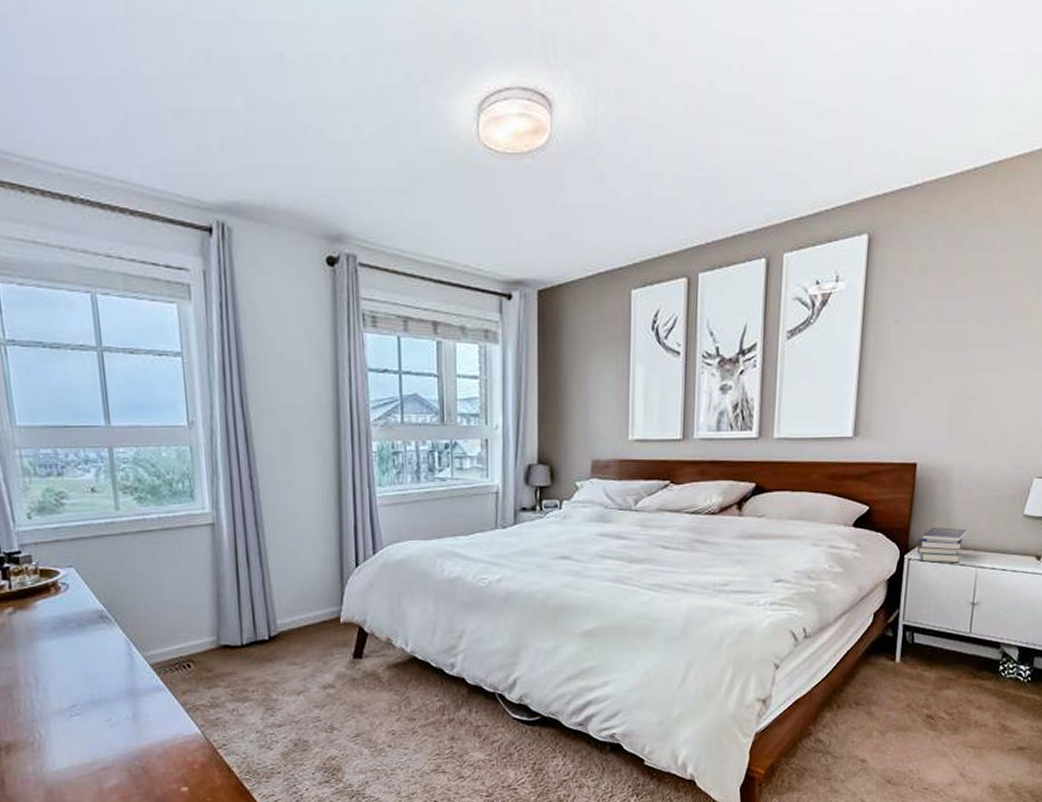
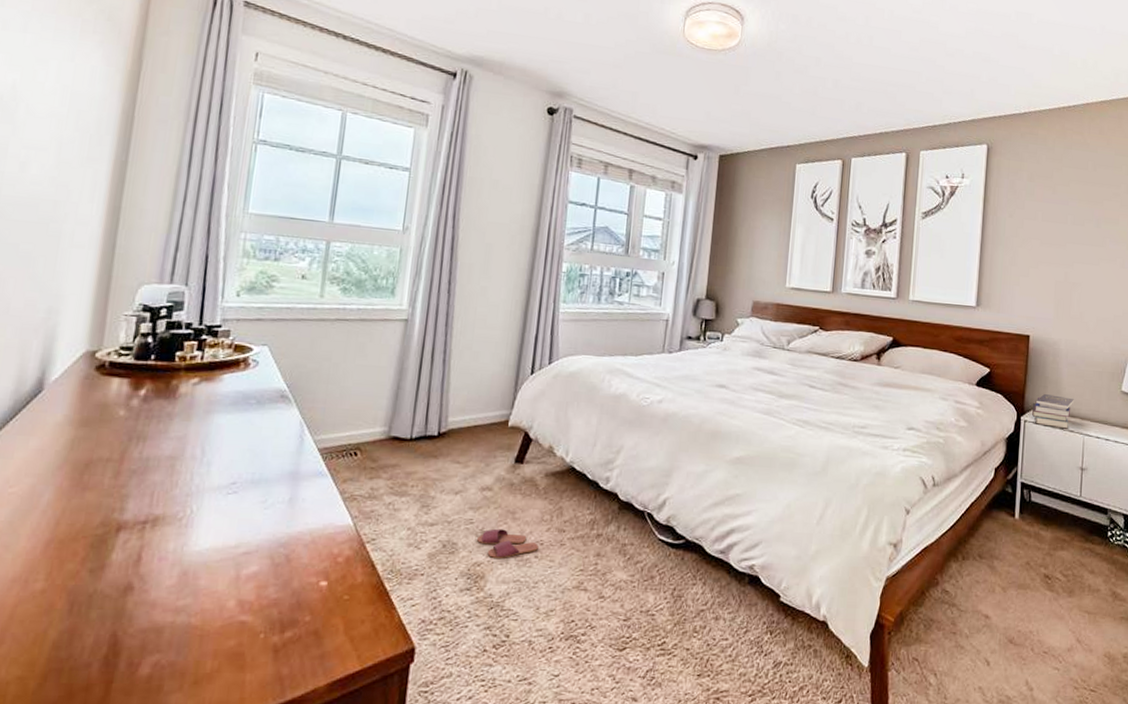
slippers: none [328,723,391,751] -> present [477,528,539,558]

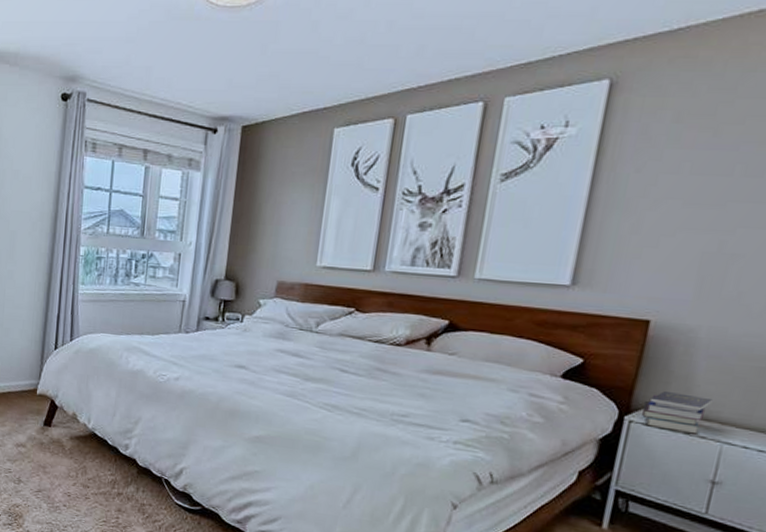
slippers: present [477,528,539,558] -> none [15,478,66,504]

